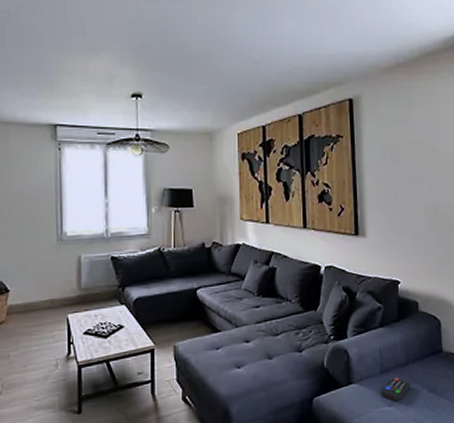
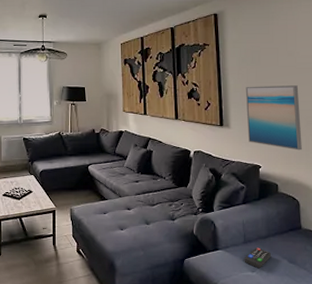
wall art: none [383,185,444,262] -> present [245,85,302,151]

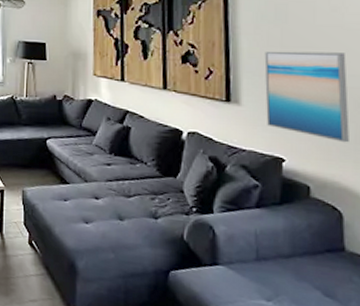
remote control: present [244,248,272,268] -> none [255,268,298,297]

